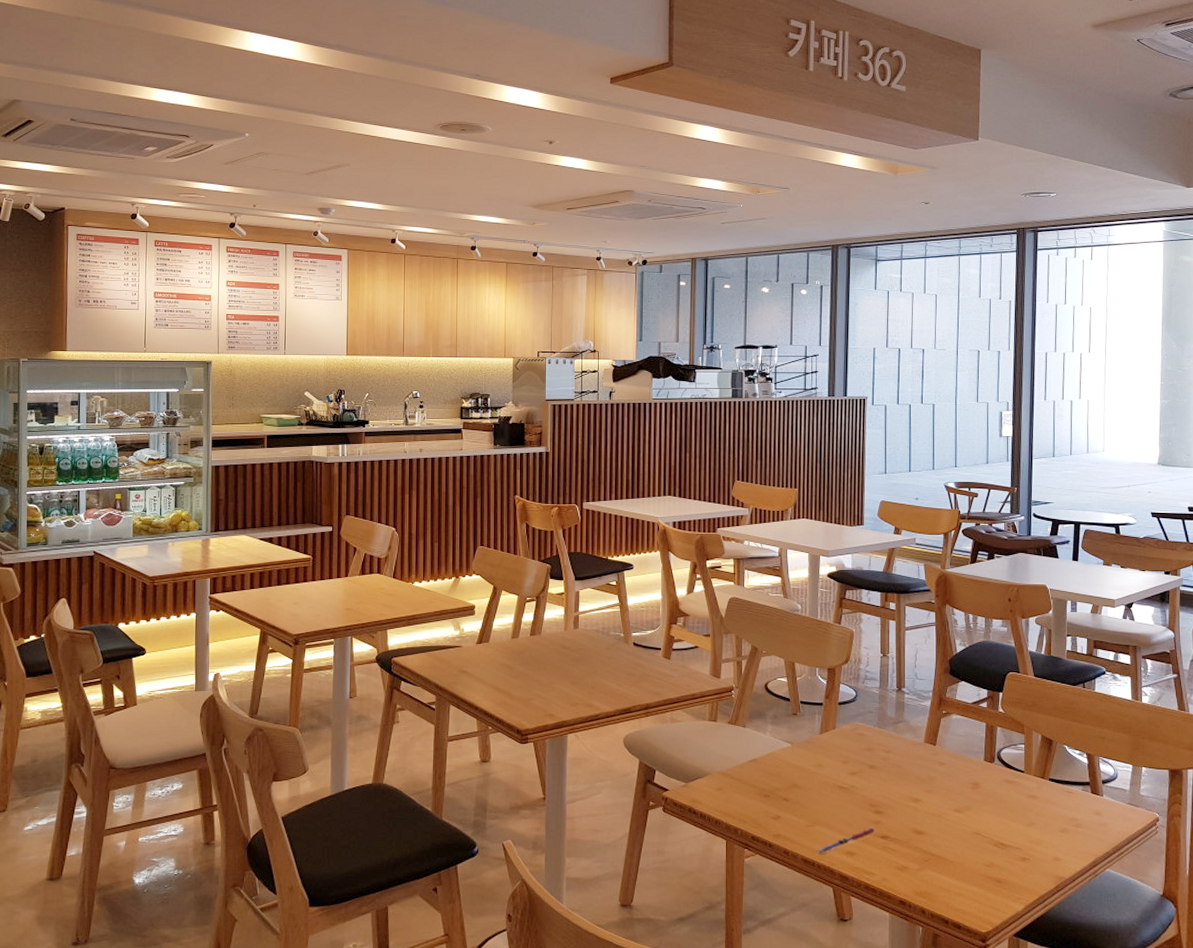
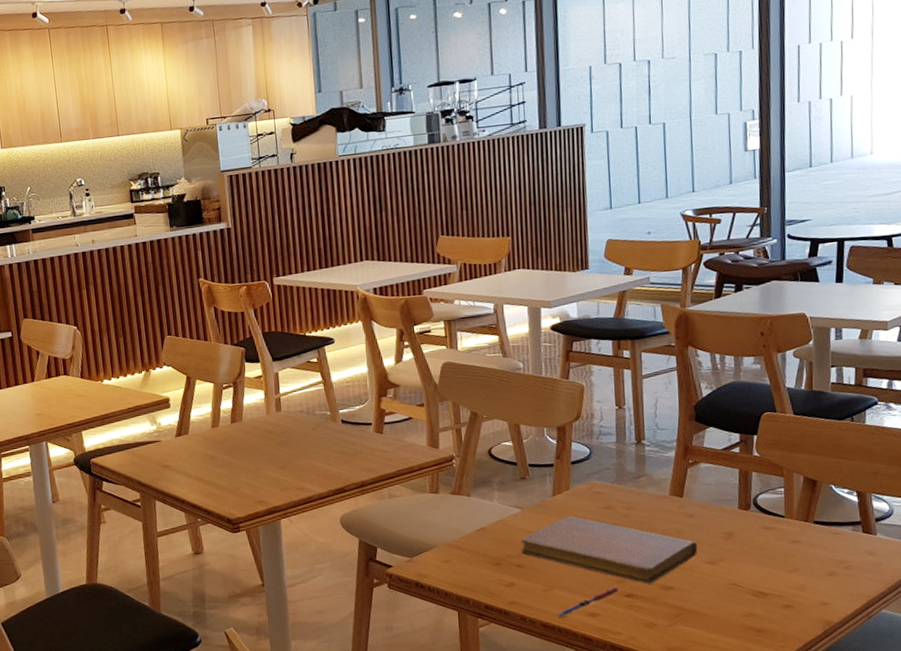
notebook: none [788,754,947,827] -> present [520,516,698,584]

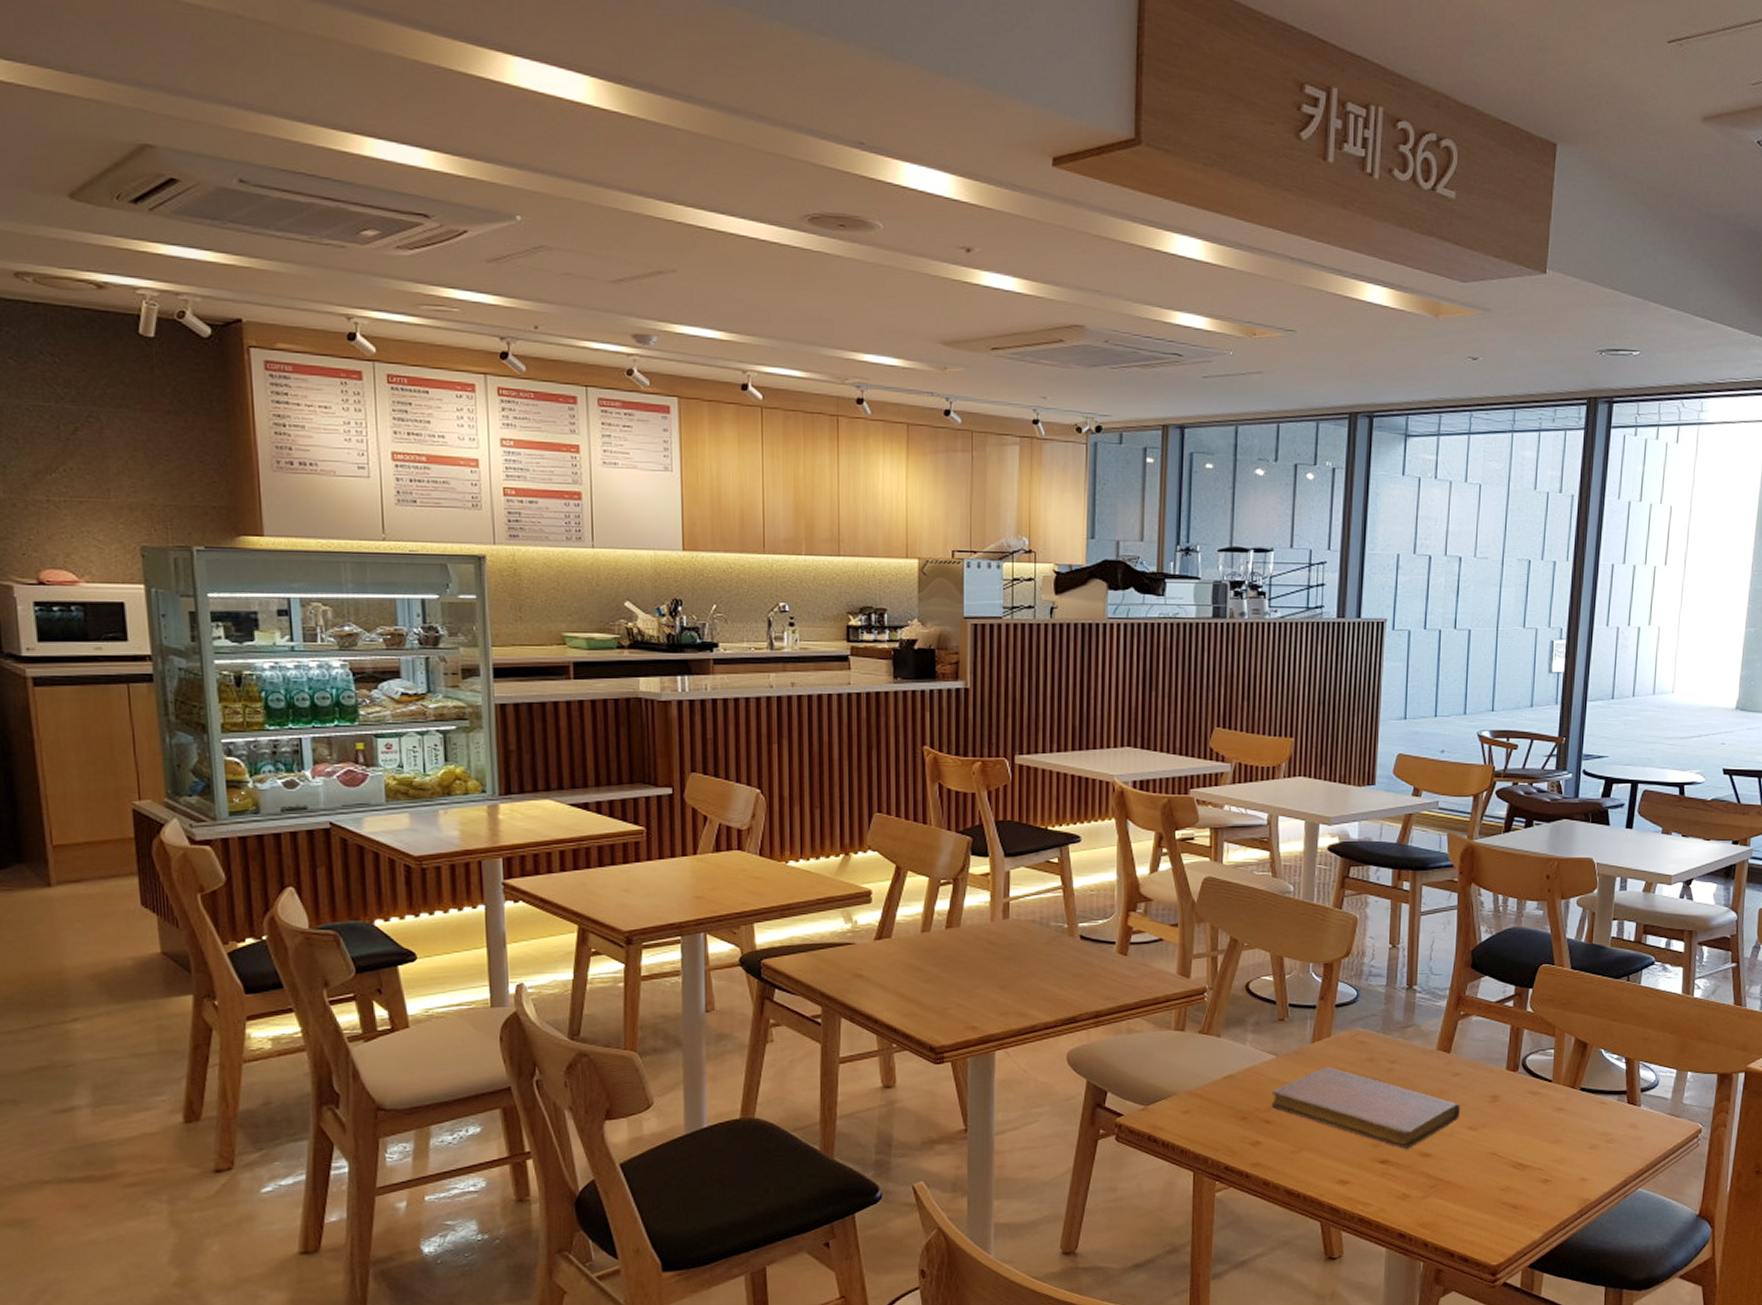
pen: present [556,587,620,618] -> none [1303,1151,1374,1184]

